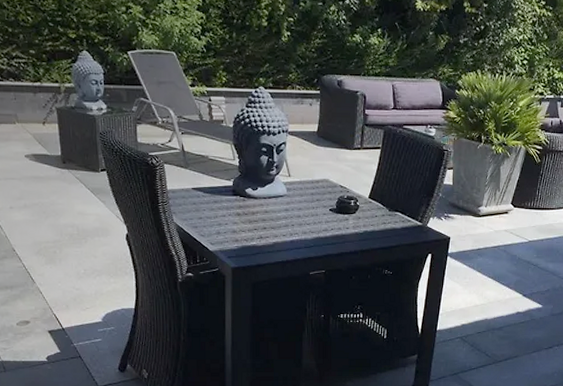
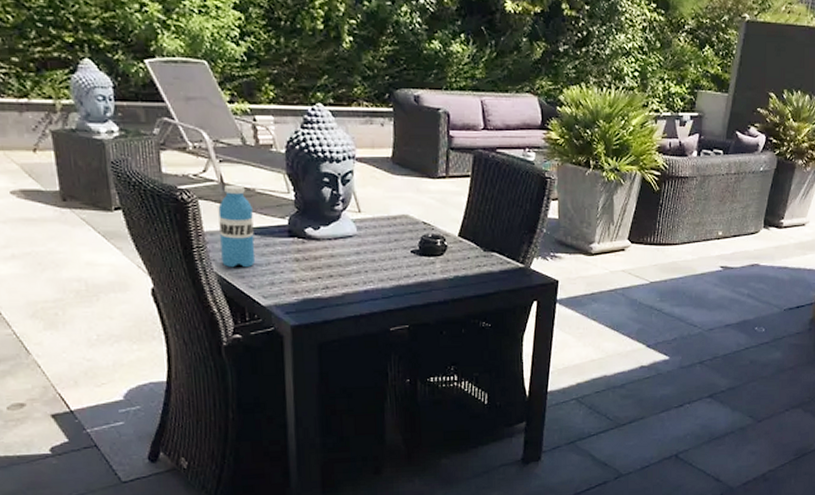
water bottle: none [179,152,206,220] -> present [218,184,256,268]

